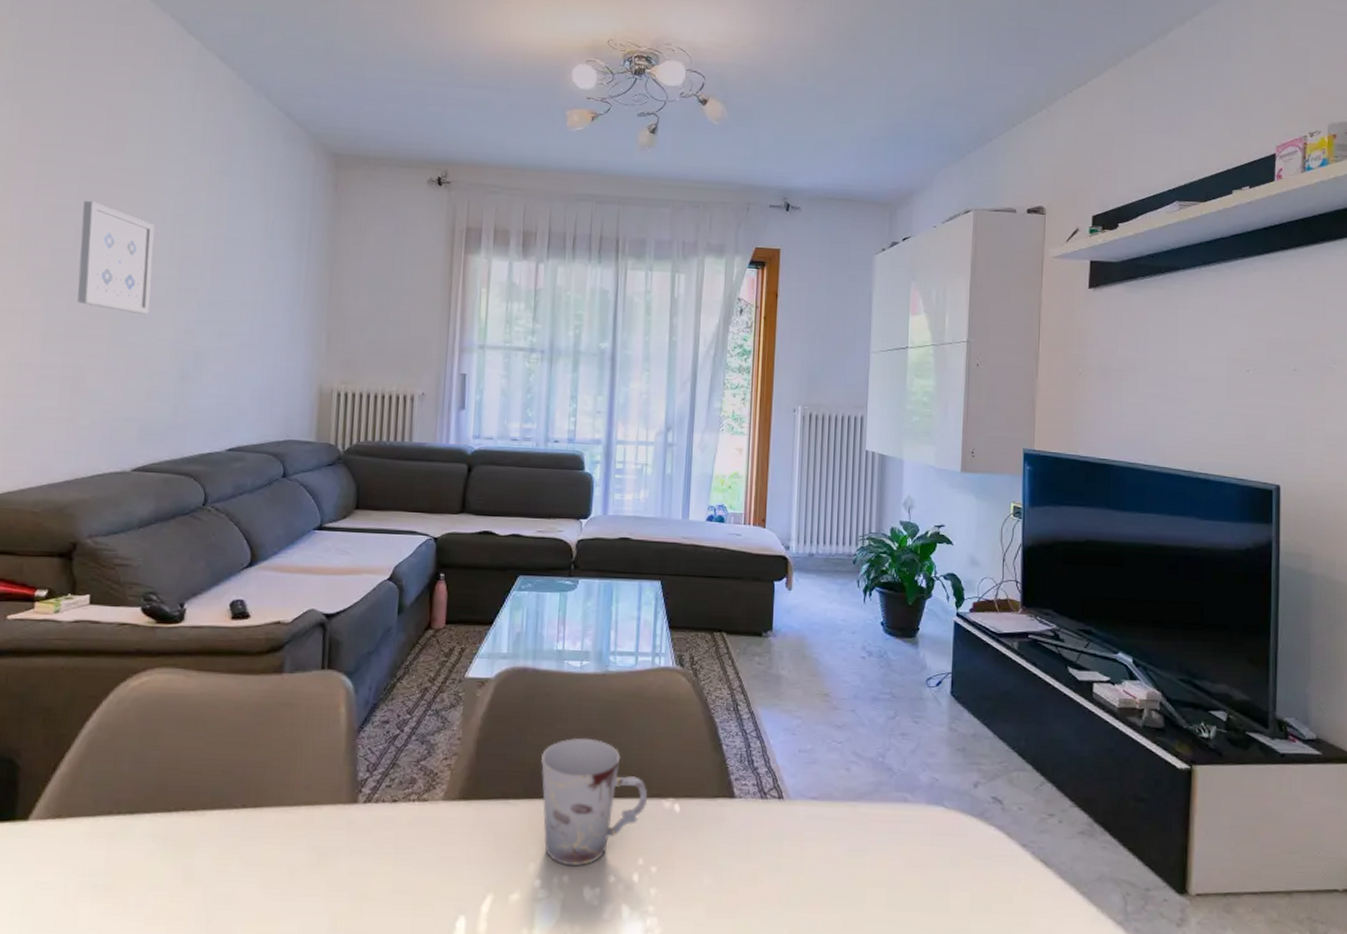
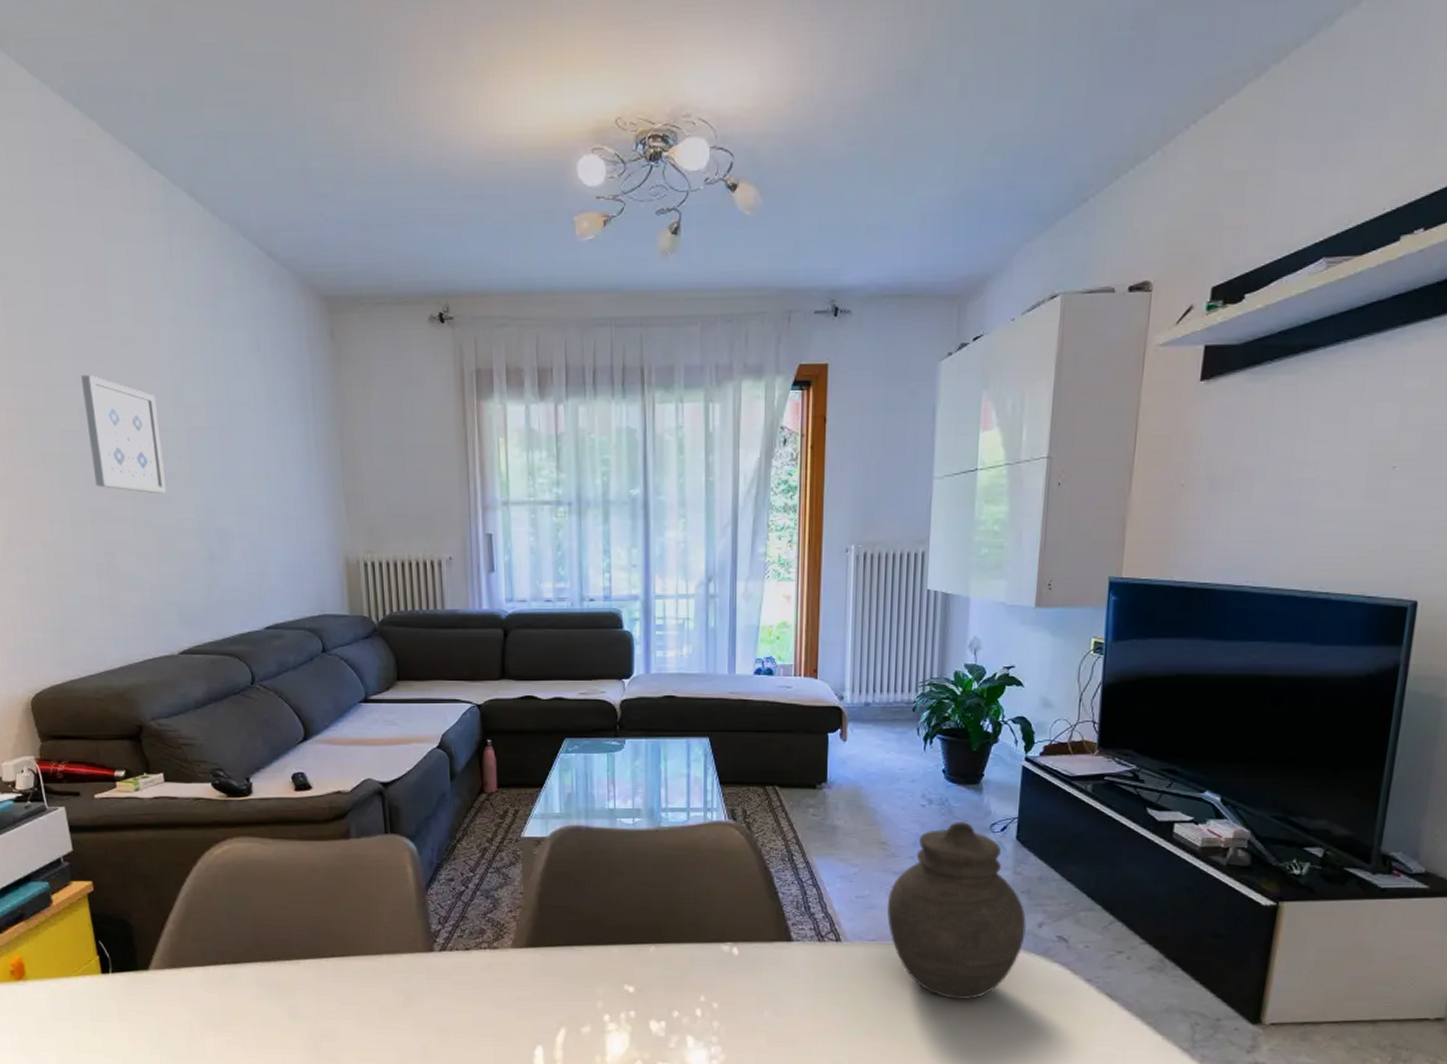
cup: present [541,737,648,867] -> none [601,889,707,1003]
jar: none [829,674,962,865] -> present [887,821,1026,999]

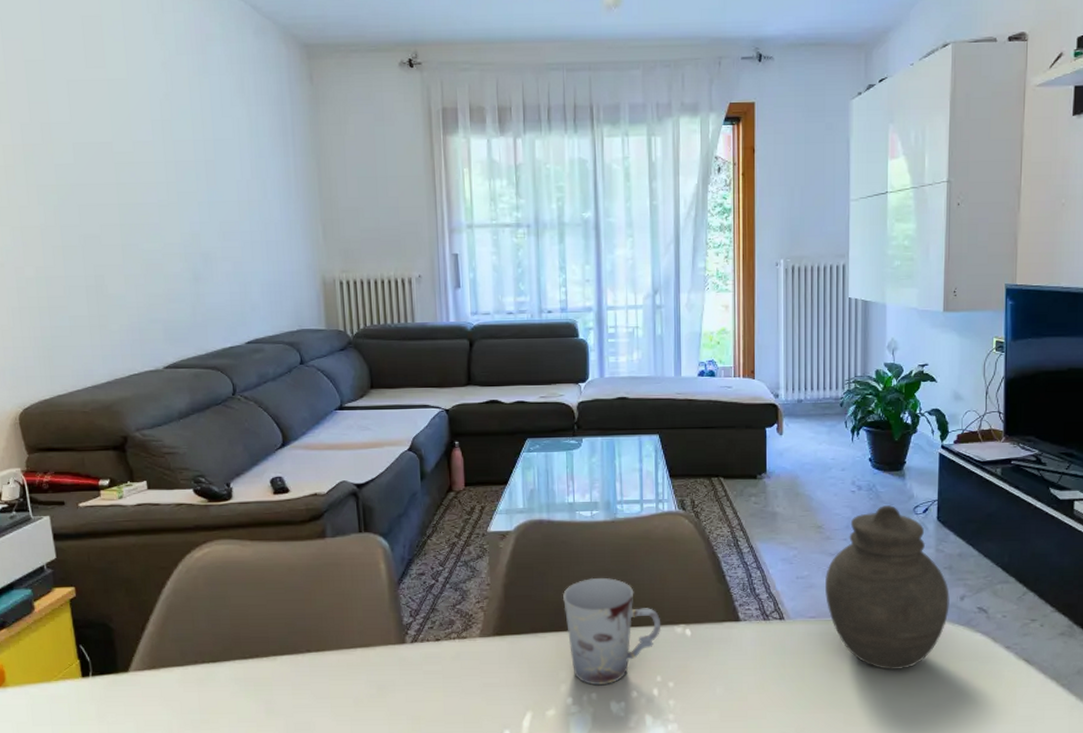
wall art: present [81,374,166,494] -> none [76,114,154,222]
cup: none [601,889,707,1003] -> present [563,577,661,686]

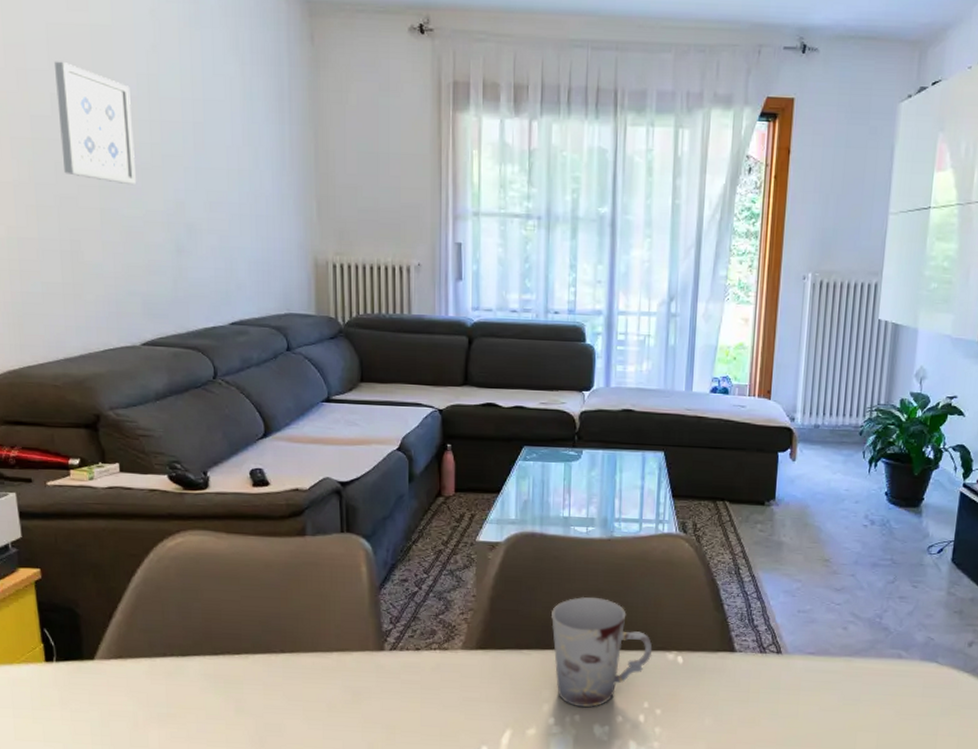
wall art: none [76,114,154,222] -> present [55,61,136,185]
jar: present [825,504,950,670] -> none [827,542,958,713]

